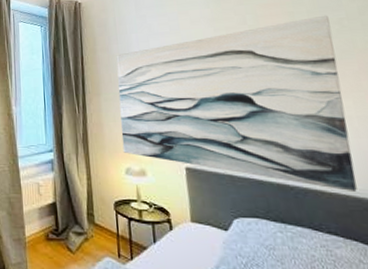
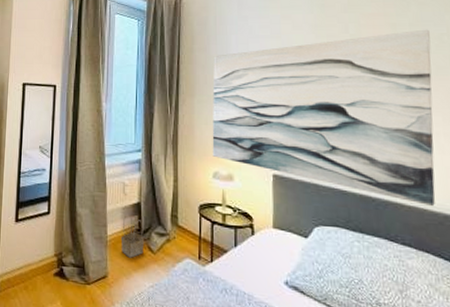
basket: none [39,213,63,259] -> present [120,212,145,258]

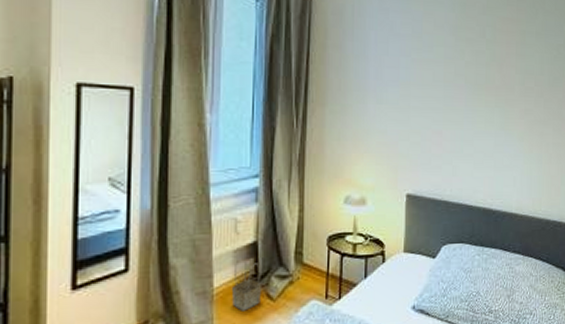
wall art: present [212,29,436,207] -> none [344,39,551,214]

